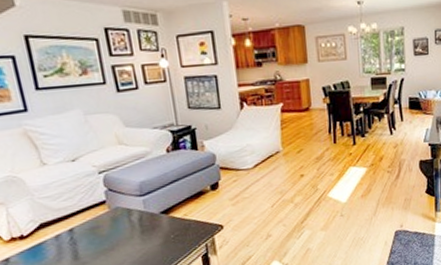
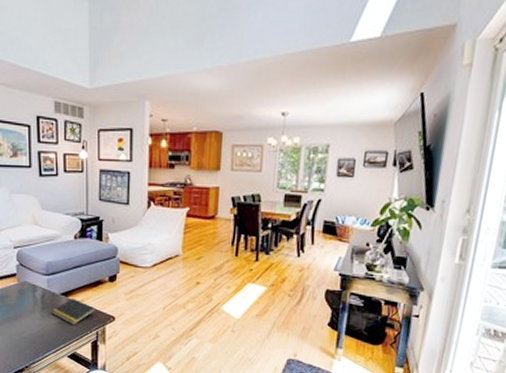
notepad: none [153,214,202,242] -> present [52,297,97,324]

